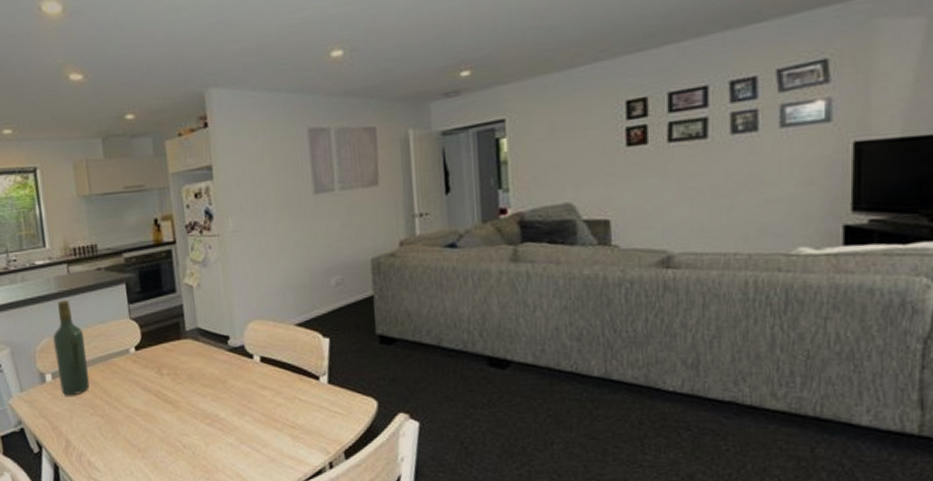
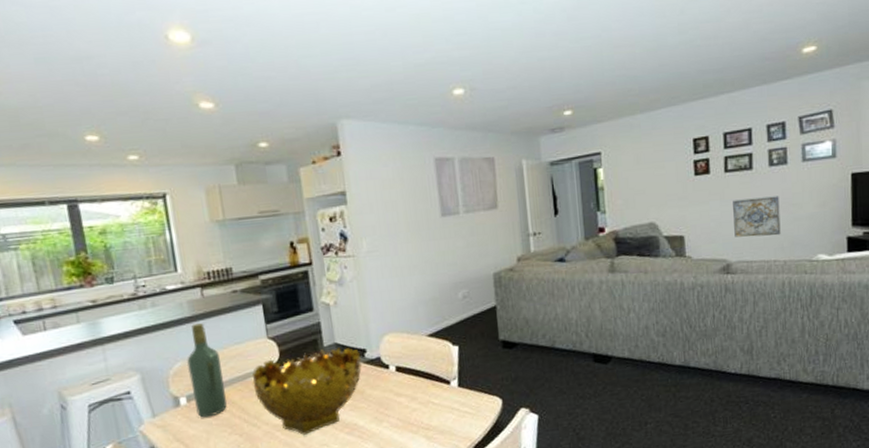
decorative bowl: none [114,333,224,422] -> present [252,347,362,435]
wall art: none [678,171,745,223] -> present [733,196,781,238]

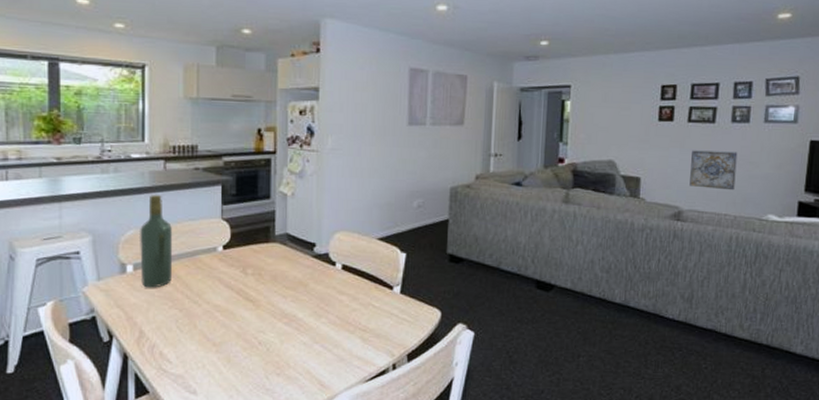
decorative bowl: present [252,347,362,435] -> none [200,237,309,319]

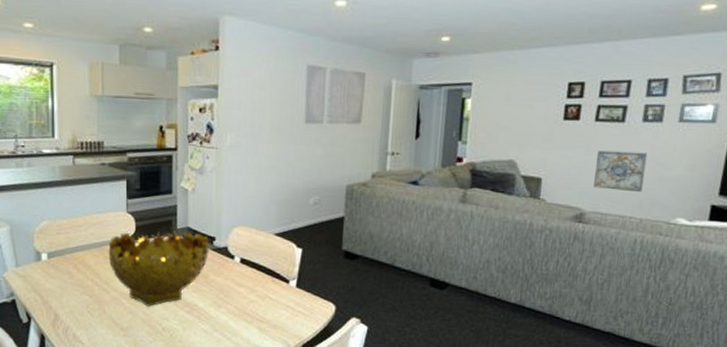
wine bottle: present [139,195,173,288] -> none [51,188,83,275]
decorative bowl: none [200,237,309,319] -> present [108,231,209,307]

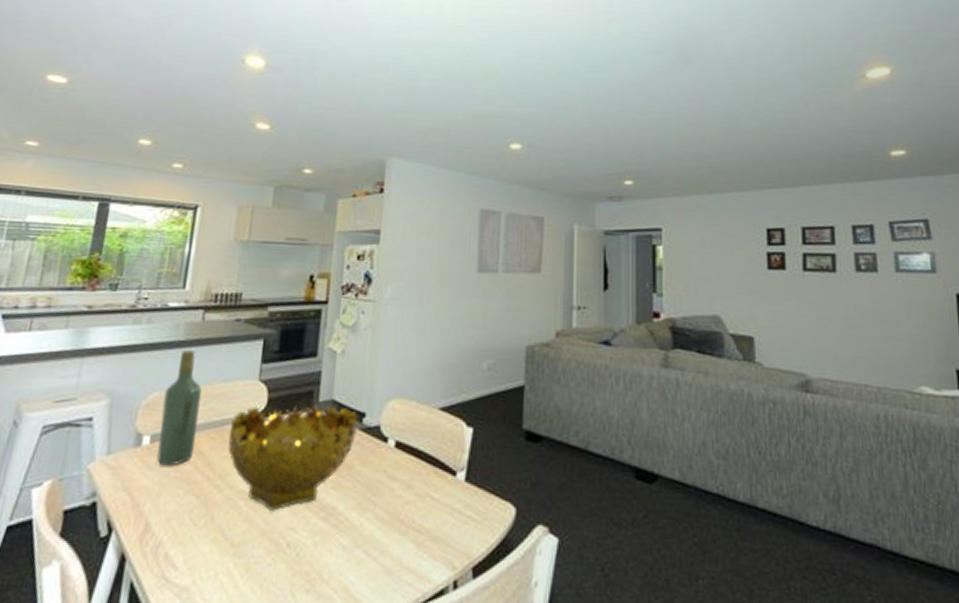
wine bottle: none [51,188,83,275] -> present [157,350,202,466]
wall art: present [593,150,648,193] -> none [813,304,873,355]

